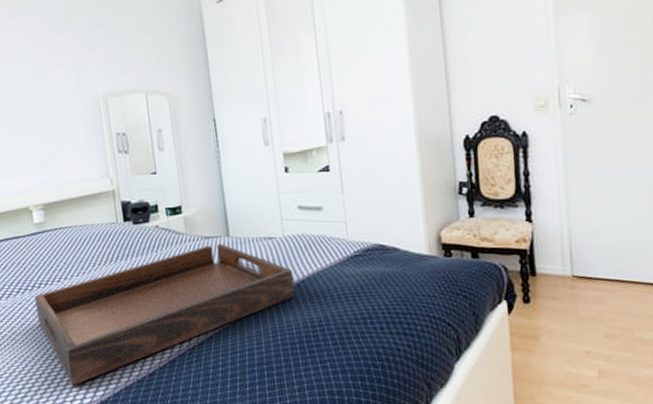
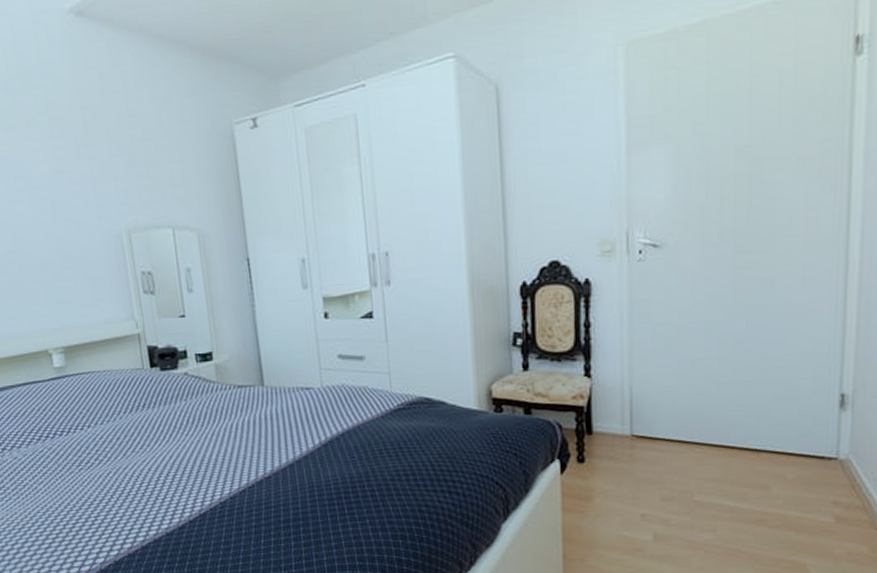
serving tray: present [34,243,295,386] -> none [56,392,334,538]

